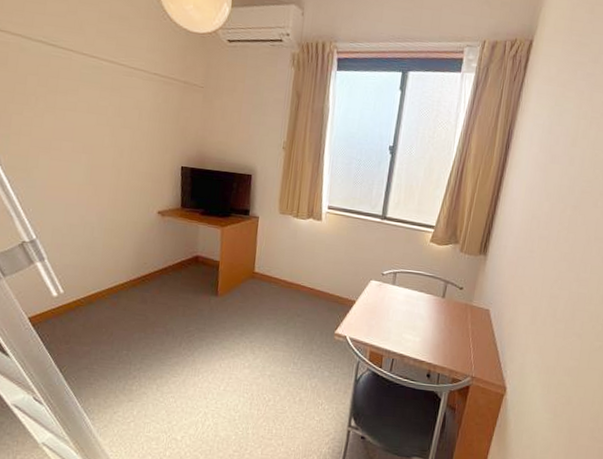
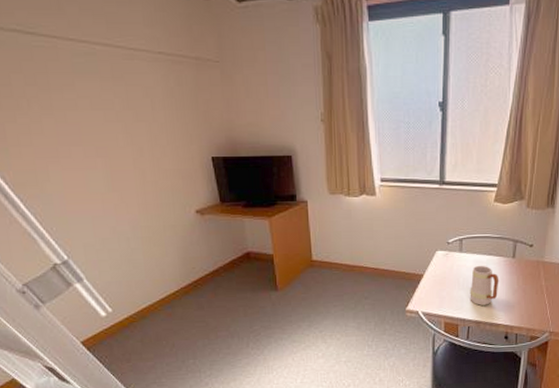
mug: none [397,299,428,340] -> present [470,265,499,306]

